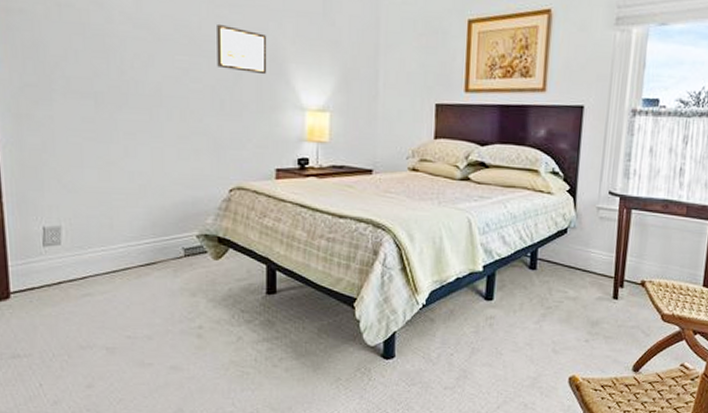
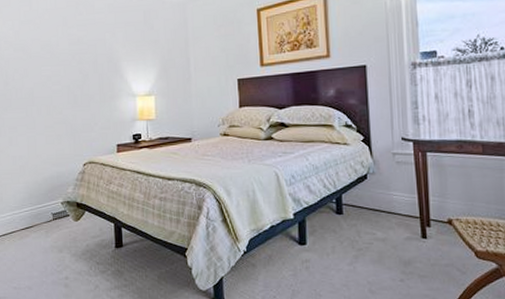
wall art: present [217,23,267,75] -> none [69,40,106,73]

